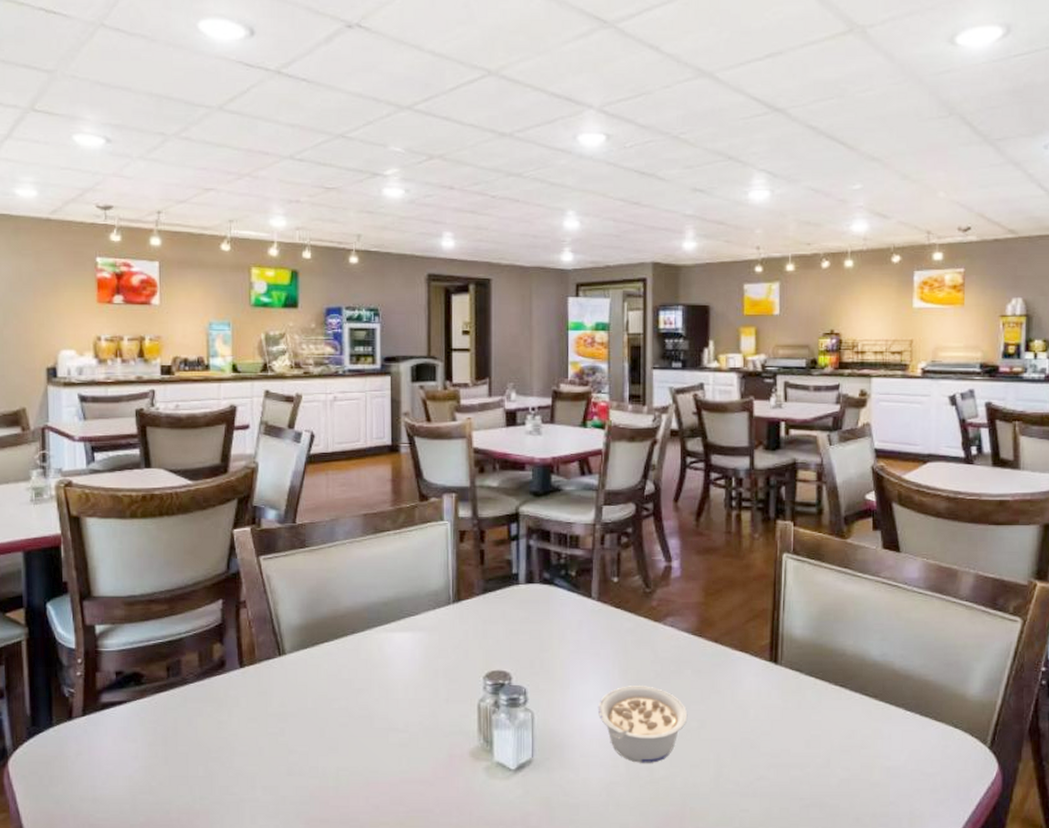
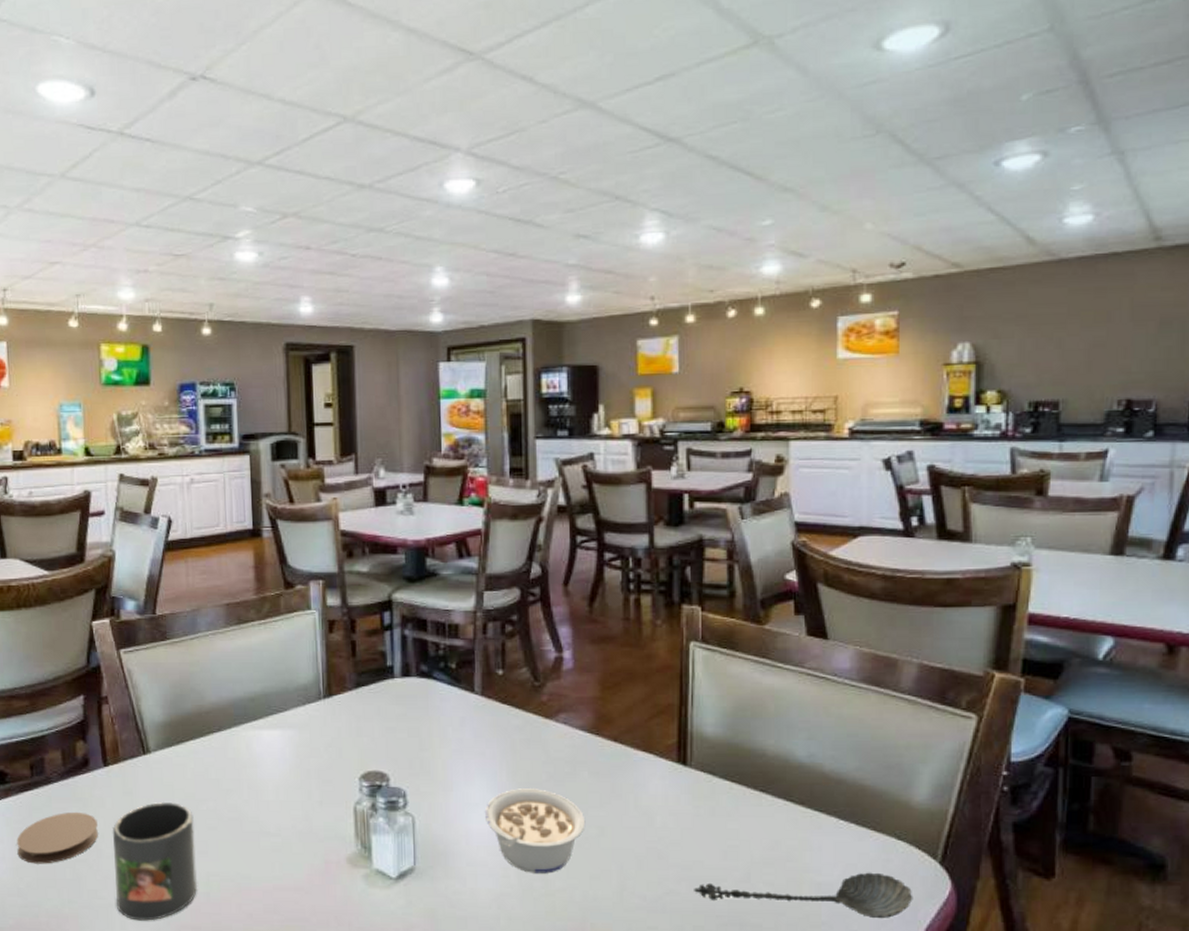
coaster: none [150,711,232,762] -> present [16,811,98,864]
mug: none [245,700,328,815] -> present [112,801,198,921]
spoon: none [781,757,967,798] -> present [694,872,913,919]

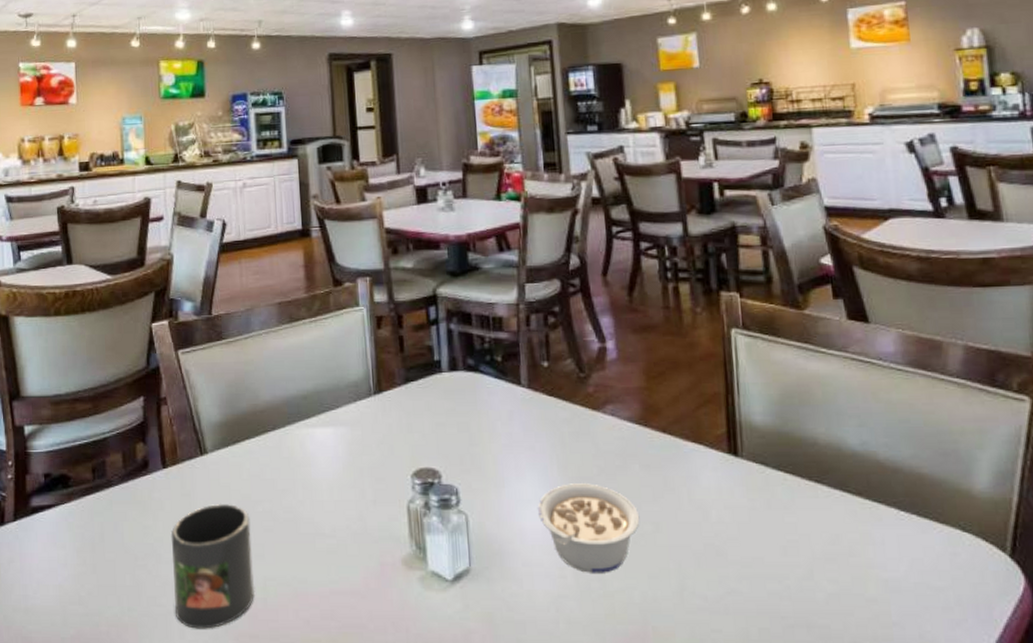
coaster: present [16,811,98,864] -> none [78,515,157,570]
spoon: present [694,872,913,919] -> none [756,567,987,619]

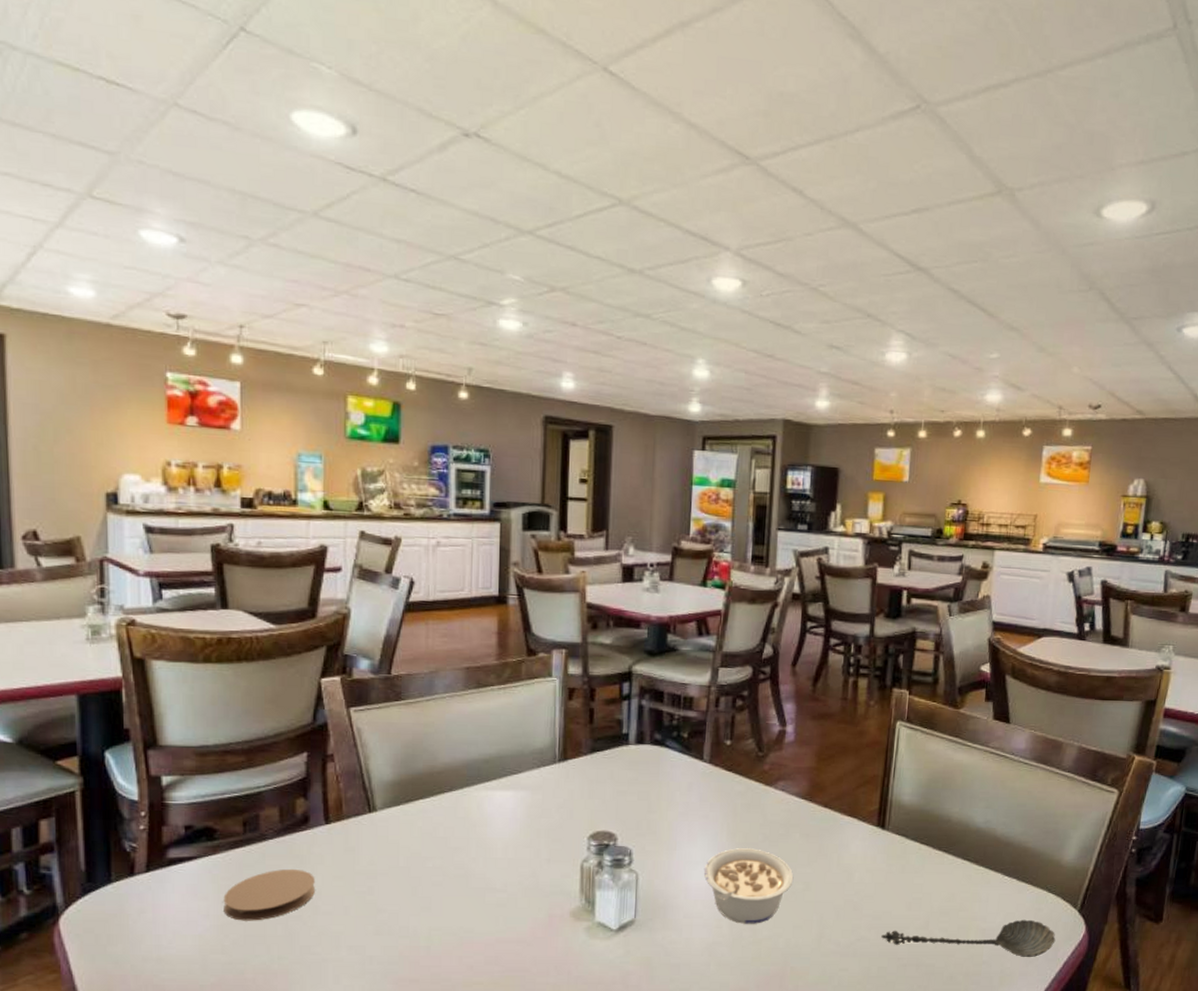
coaster: none [78,515,157,570] -> present [223,868,315,921]
mug: present [170,503,255,629] -> none [330,858,419,975]
spoon: none [756,567,987,619] -> present [881,919,1056,958]

